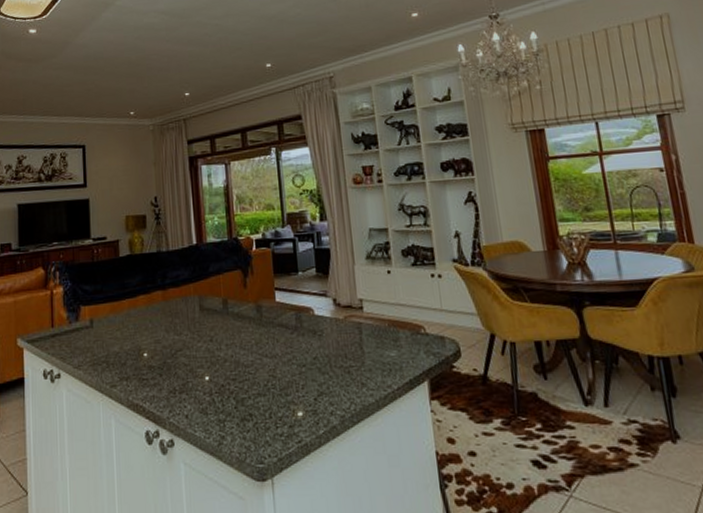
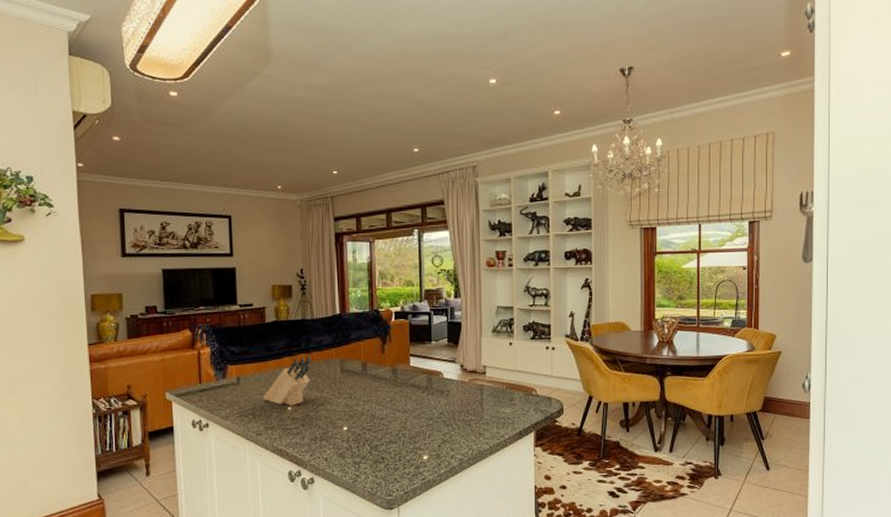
knife block: none [118,293,168,352] -> present [263,356,311,406]

